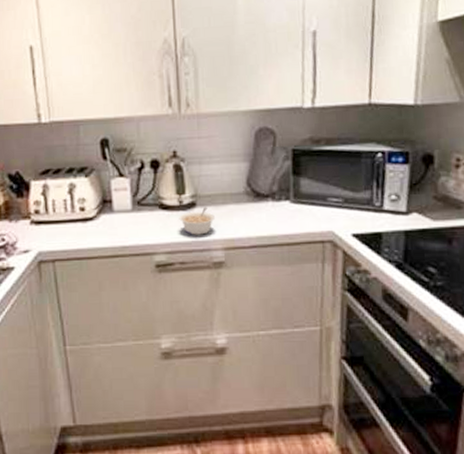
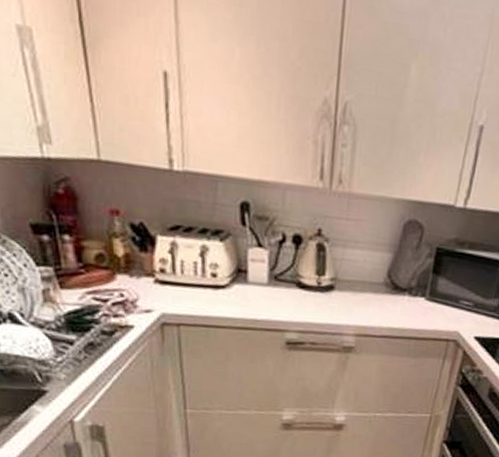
legume: present [179,207,215,235] -> none [315,291,351,319]

